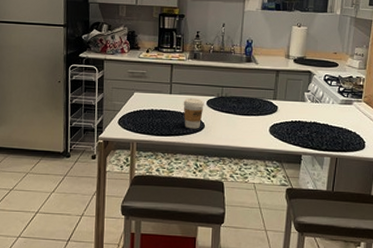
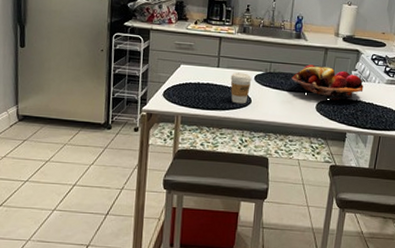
fruit basket: none [243,88,317,123] -> present [291,64,364,101]

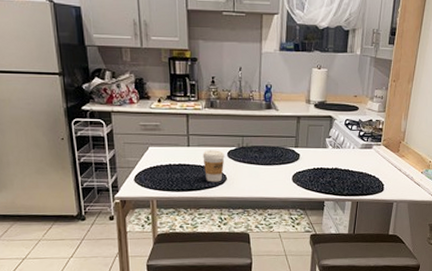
fruit basket: present [291,64,364,101] -> none [265,135,339,170]

